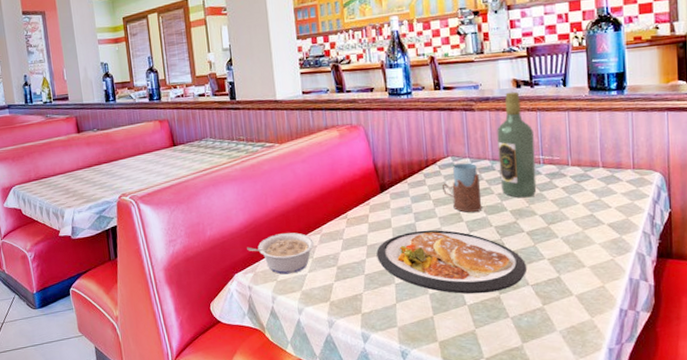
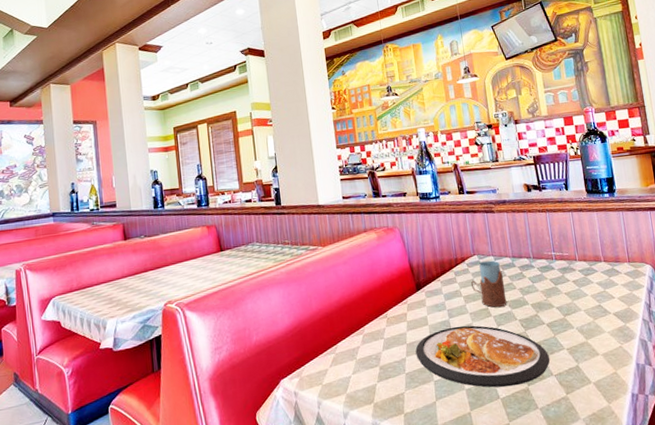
legume: present [247,232,315,275] -> none [292,334,358,378]
wine bottle: present [497,91,537,198] -> none [514,195,552,292]

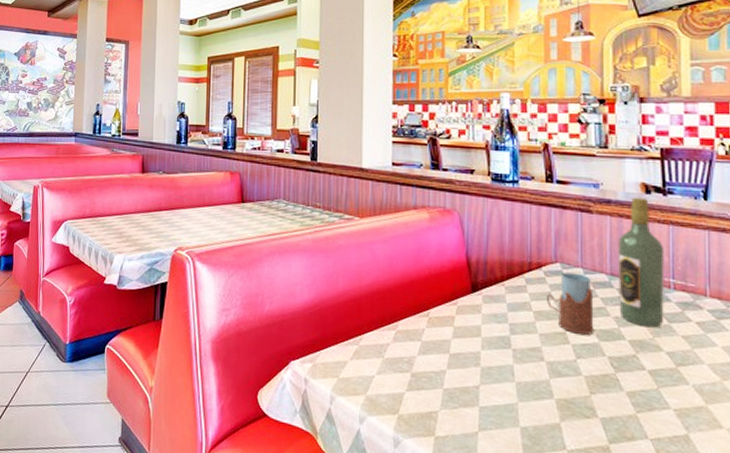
dish: present [415,325,550,388] -> none [460,346,645,440]
wine bottle: none [514,195,552,292] -> present [618,197,664,328]

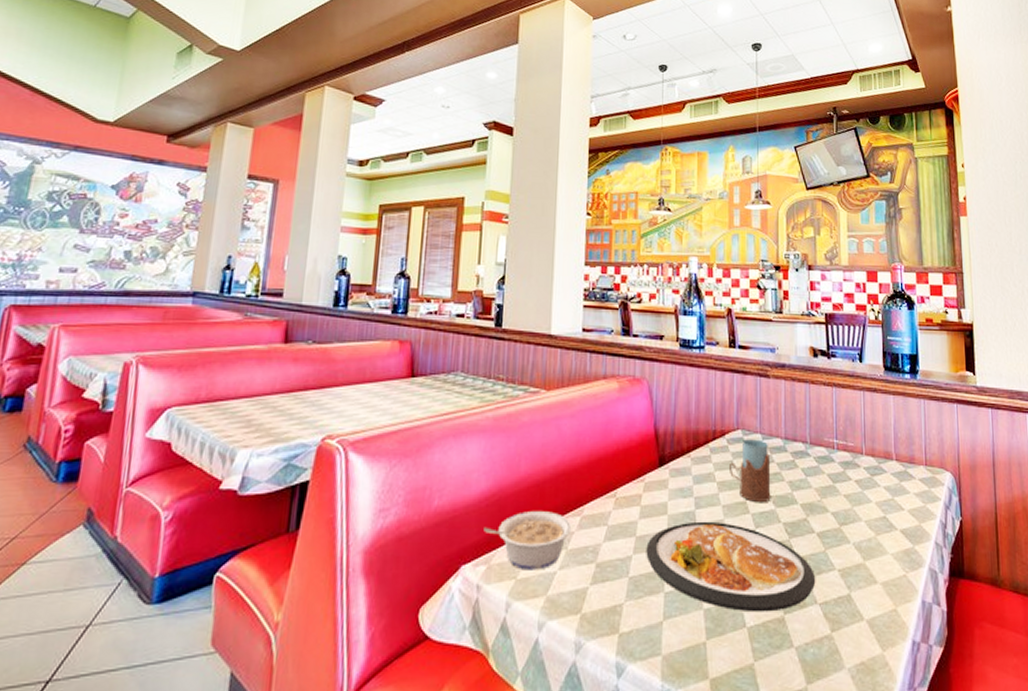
legume: none [308,321,388,373] -> present [484,511,572,571]
dish: none [460,346,645,440] -> present [646,521,815,613]
wine bottle: present [618,197,664,328] -> none [791,361,830,489]

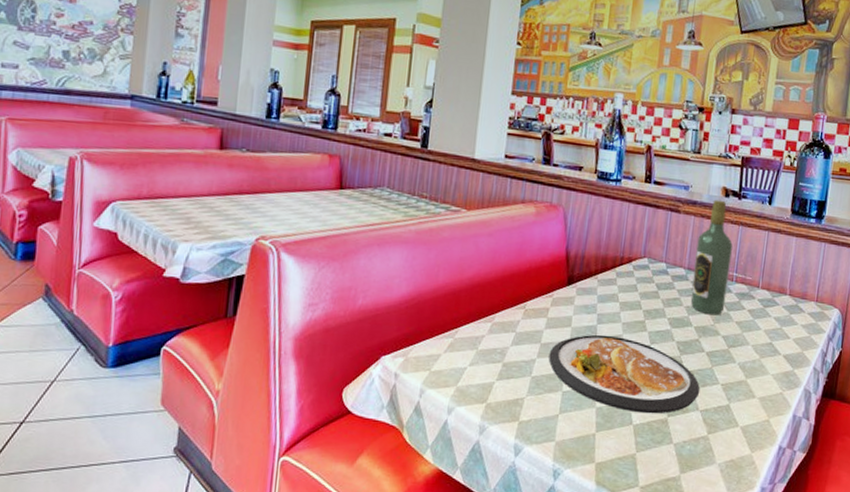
legume: present [484,511,572,571] -> none [403,315,483,365]
drinking glass: present [728,439,771,502] -> none [632,266,672,323]
wine bottle: none [791,361,830,489] -> present [690,199,733,316]

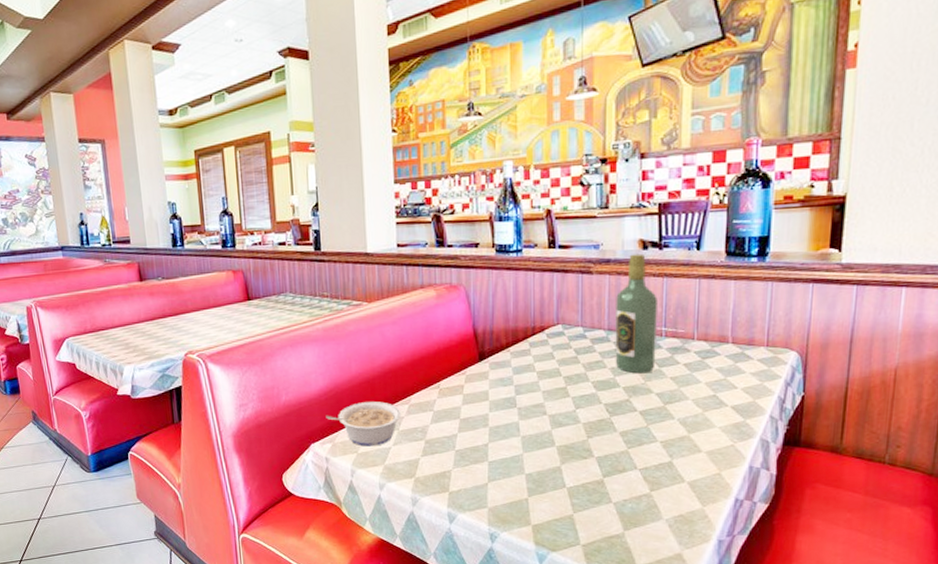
legume: none [403,315,483,365] -> present [326,401,402,447]
dish: present [548,334,700,414] -> none [470,404,635,476]

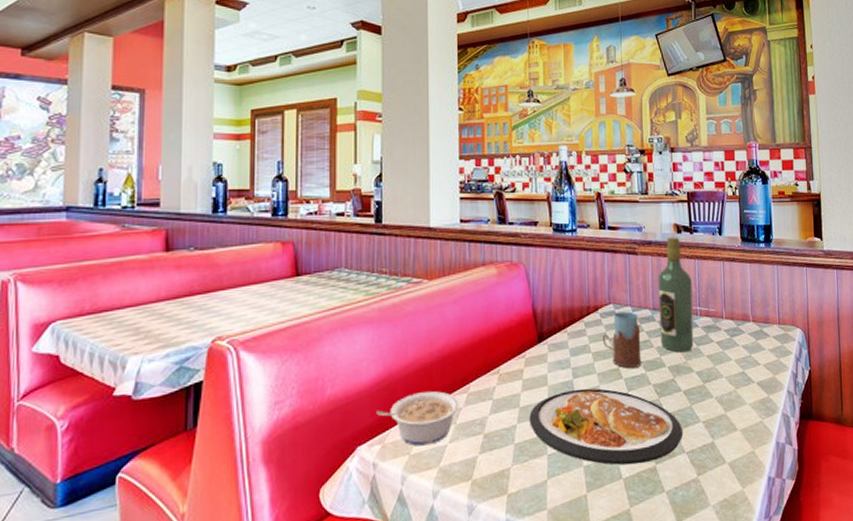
dish: none [470,404,635,476] -> present [529,388,682,465]
drinking glass: none [548,332,593,387] -> present [602,311,642,368]

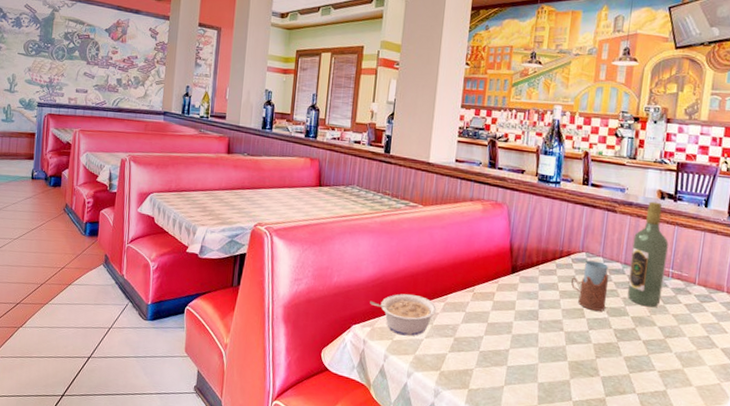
dish: present [529,388,682,465] -> none [495,318,637,394]

